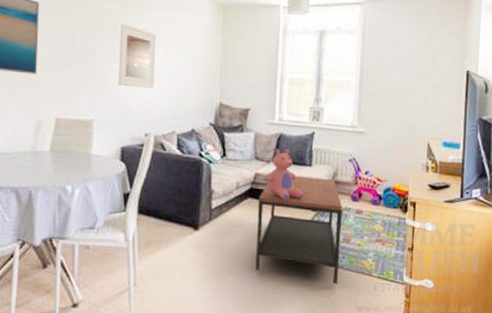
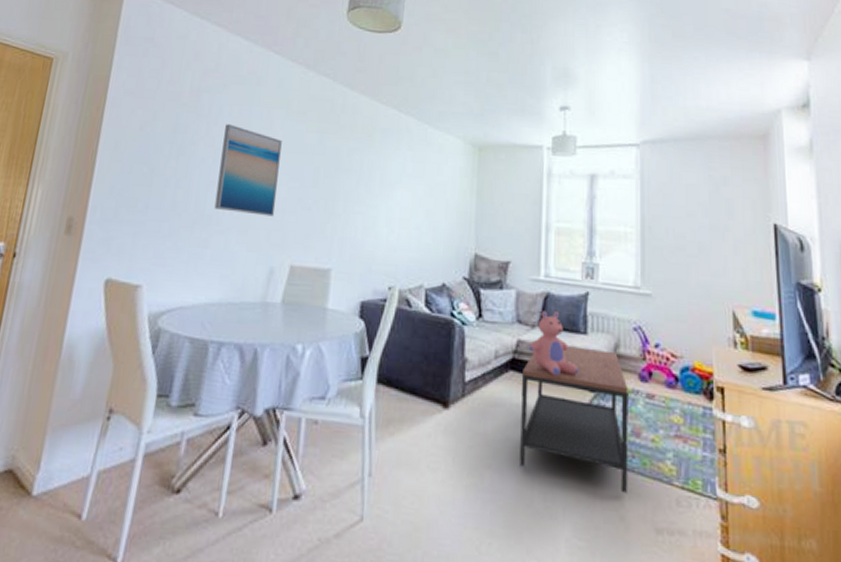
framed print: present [118,23,157,88] -> none [361,163,405,235]

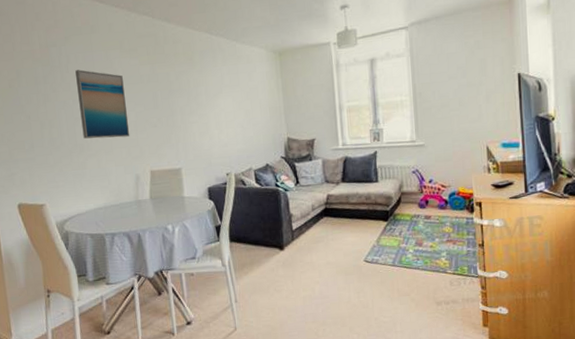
coffee table: present [520,346,628,494] -> none [333,191,416,284]
teddy bear: present [528,310,579,377] -> none [336,169,374,215]

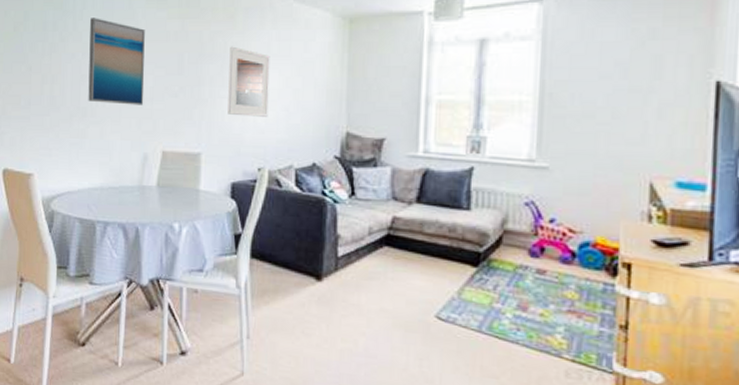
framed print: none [192,82,229,136] -> present [228,46,270,117]

